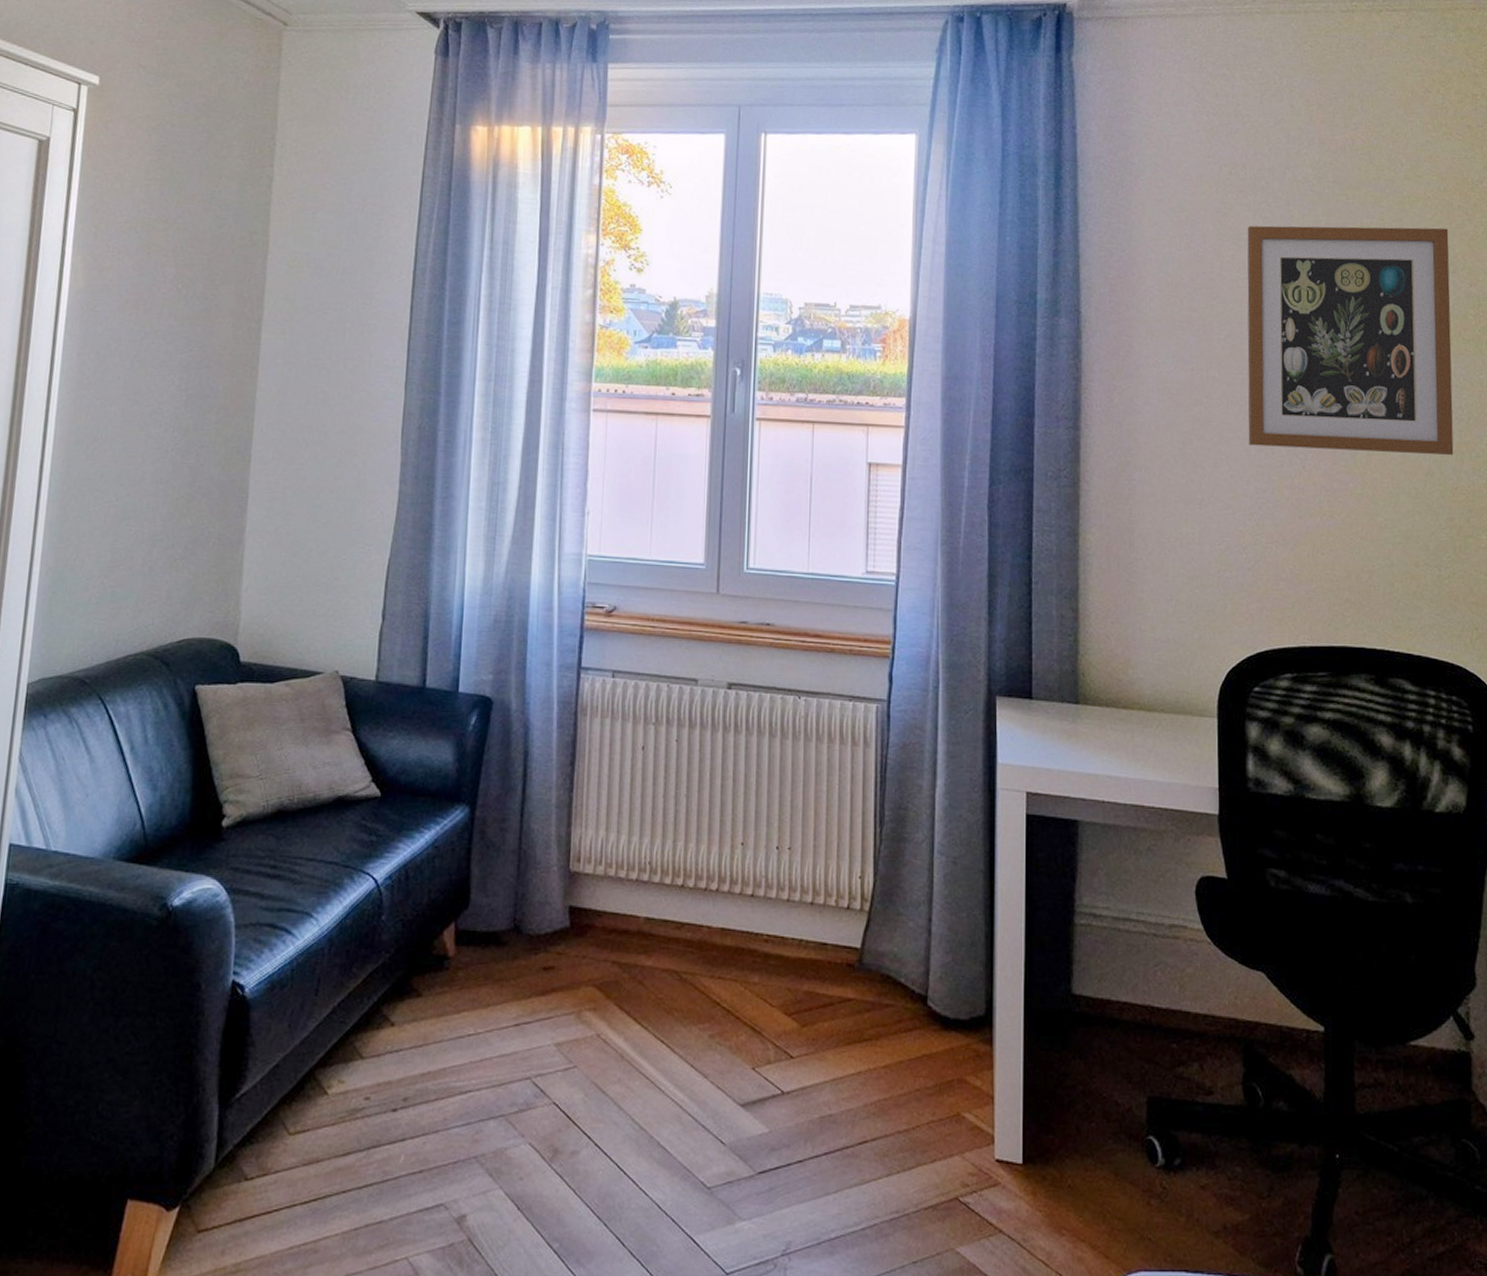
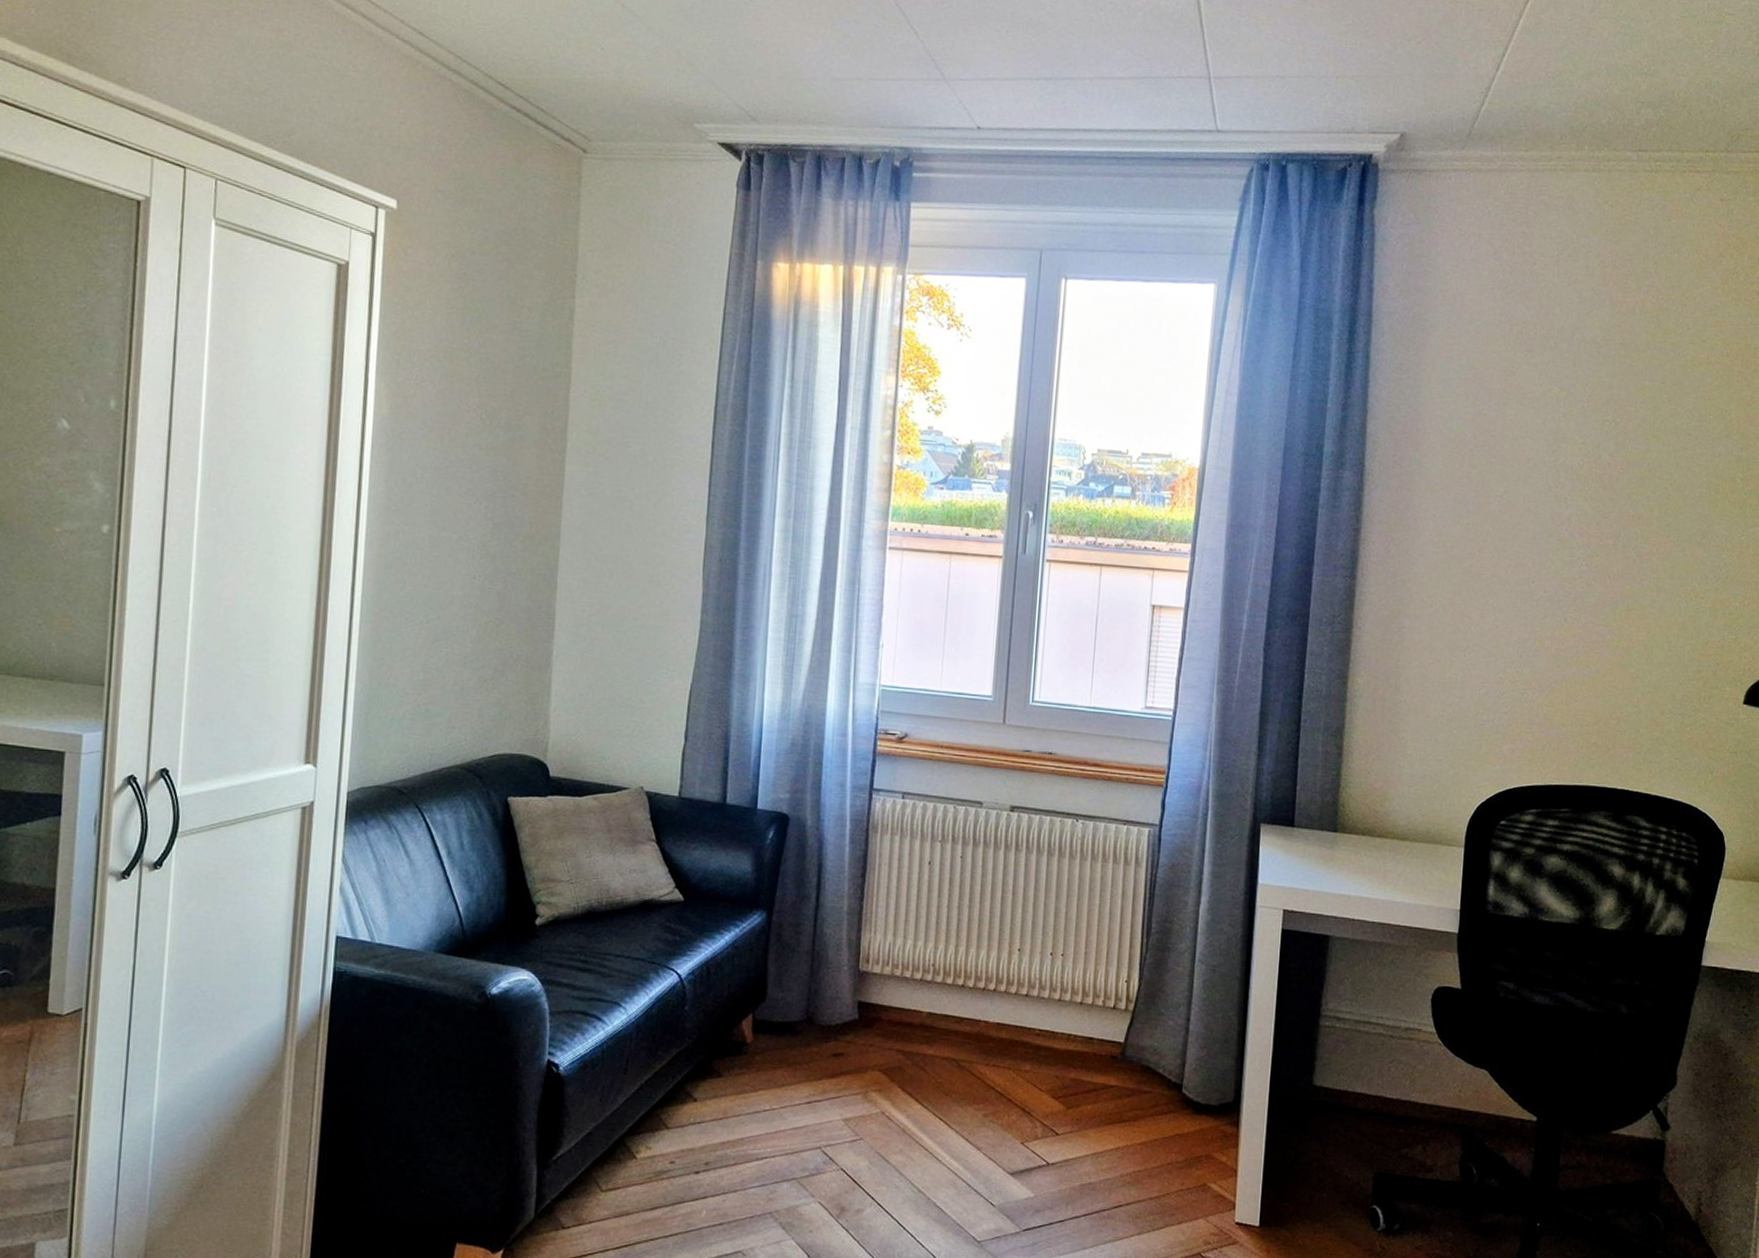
wall art: present [1247,225,1454,456] -> none [1515,385,1727,613]

